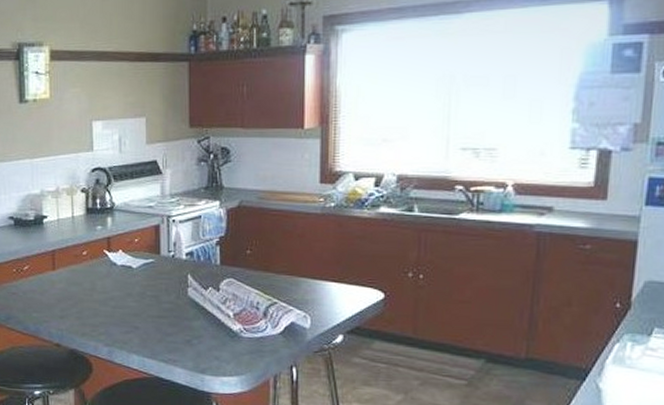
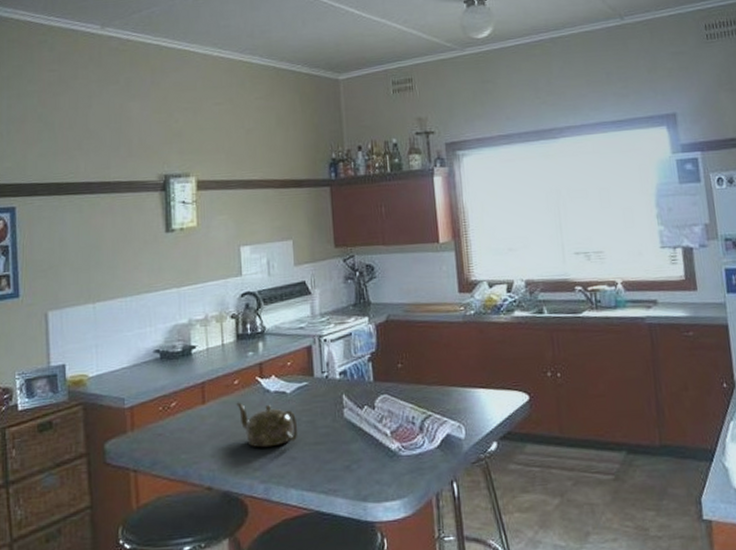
teapot: none [84,271,142,316] -> present [236,402,298,448]

